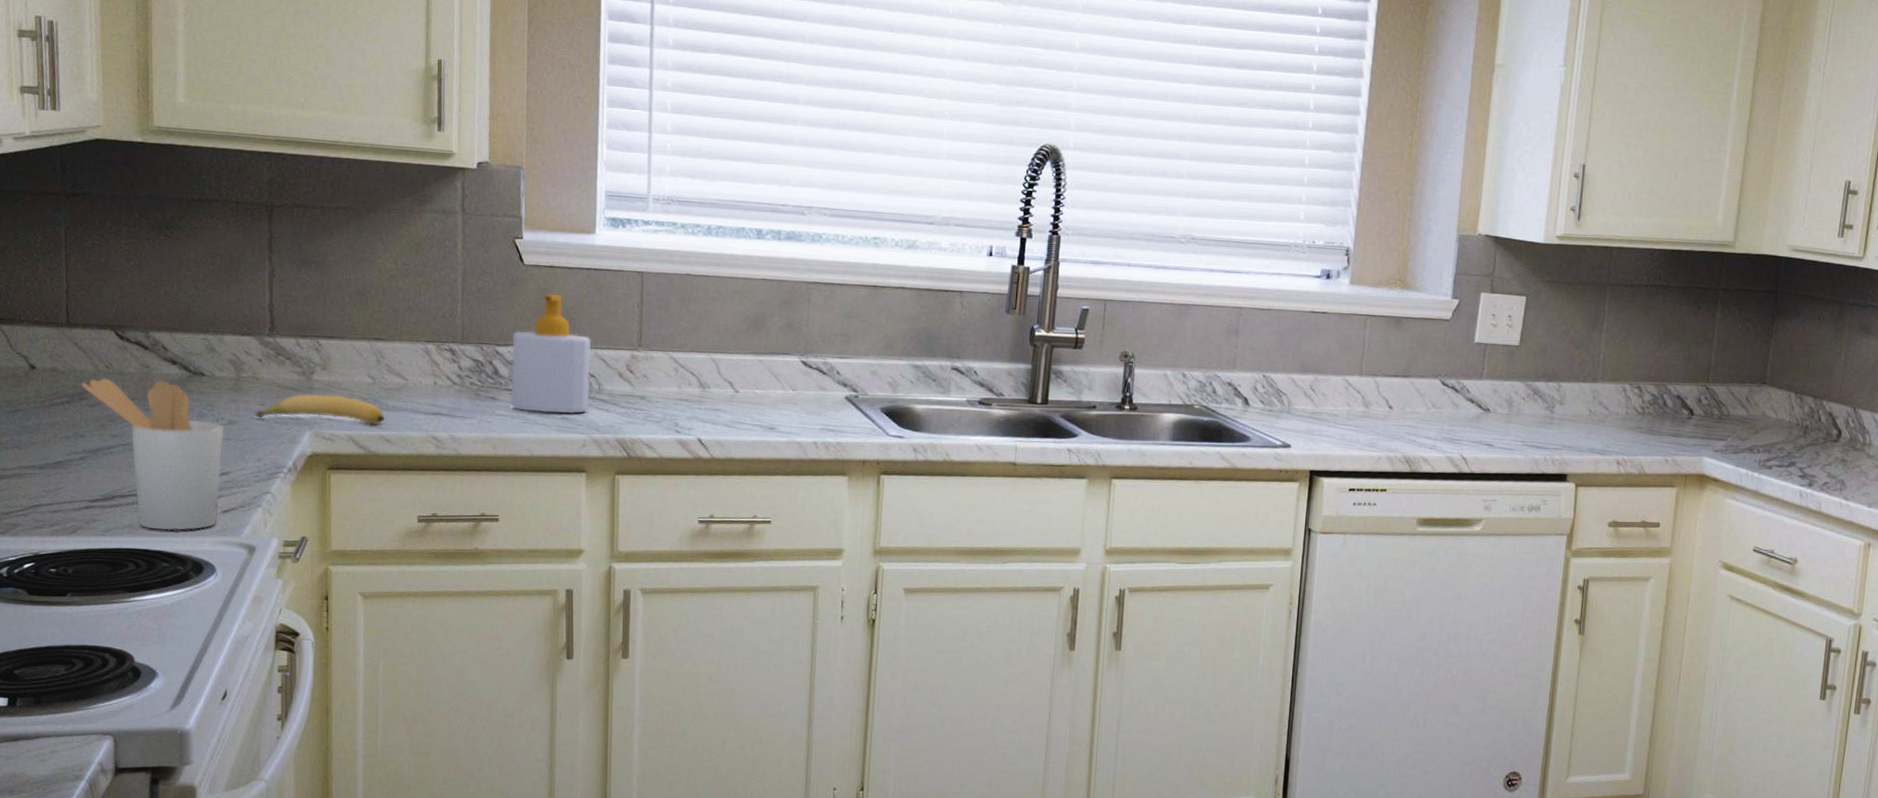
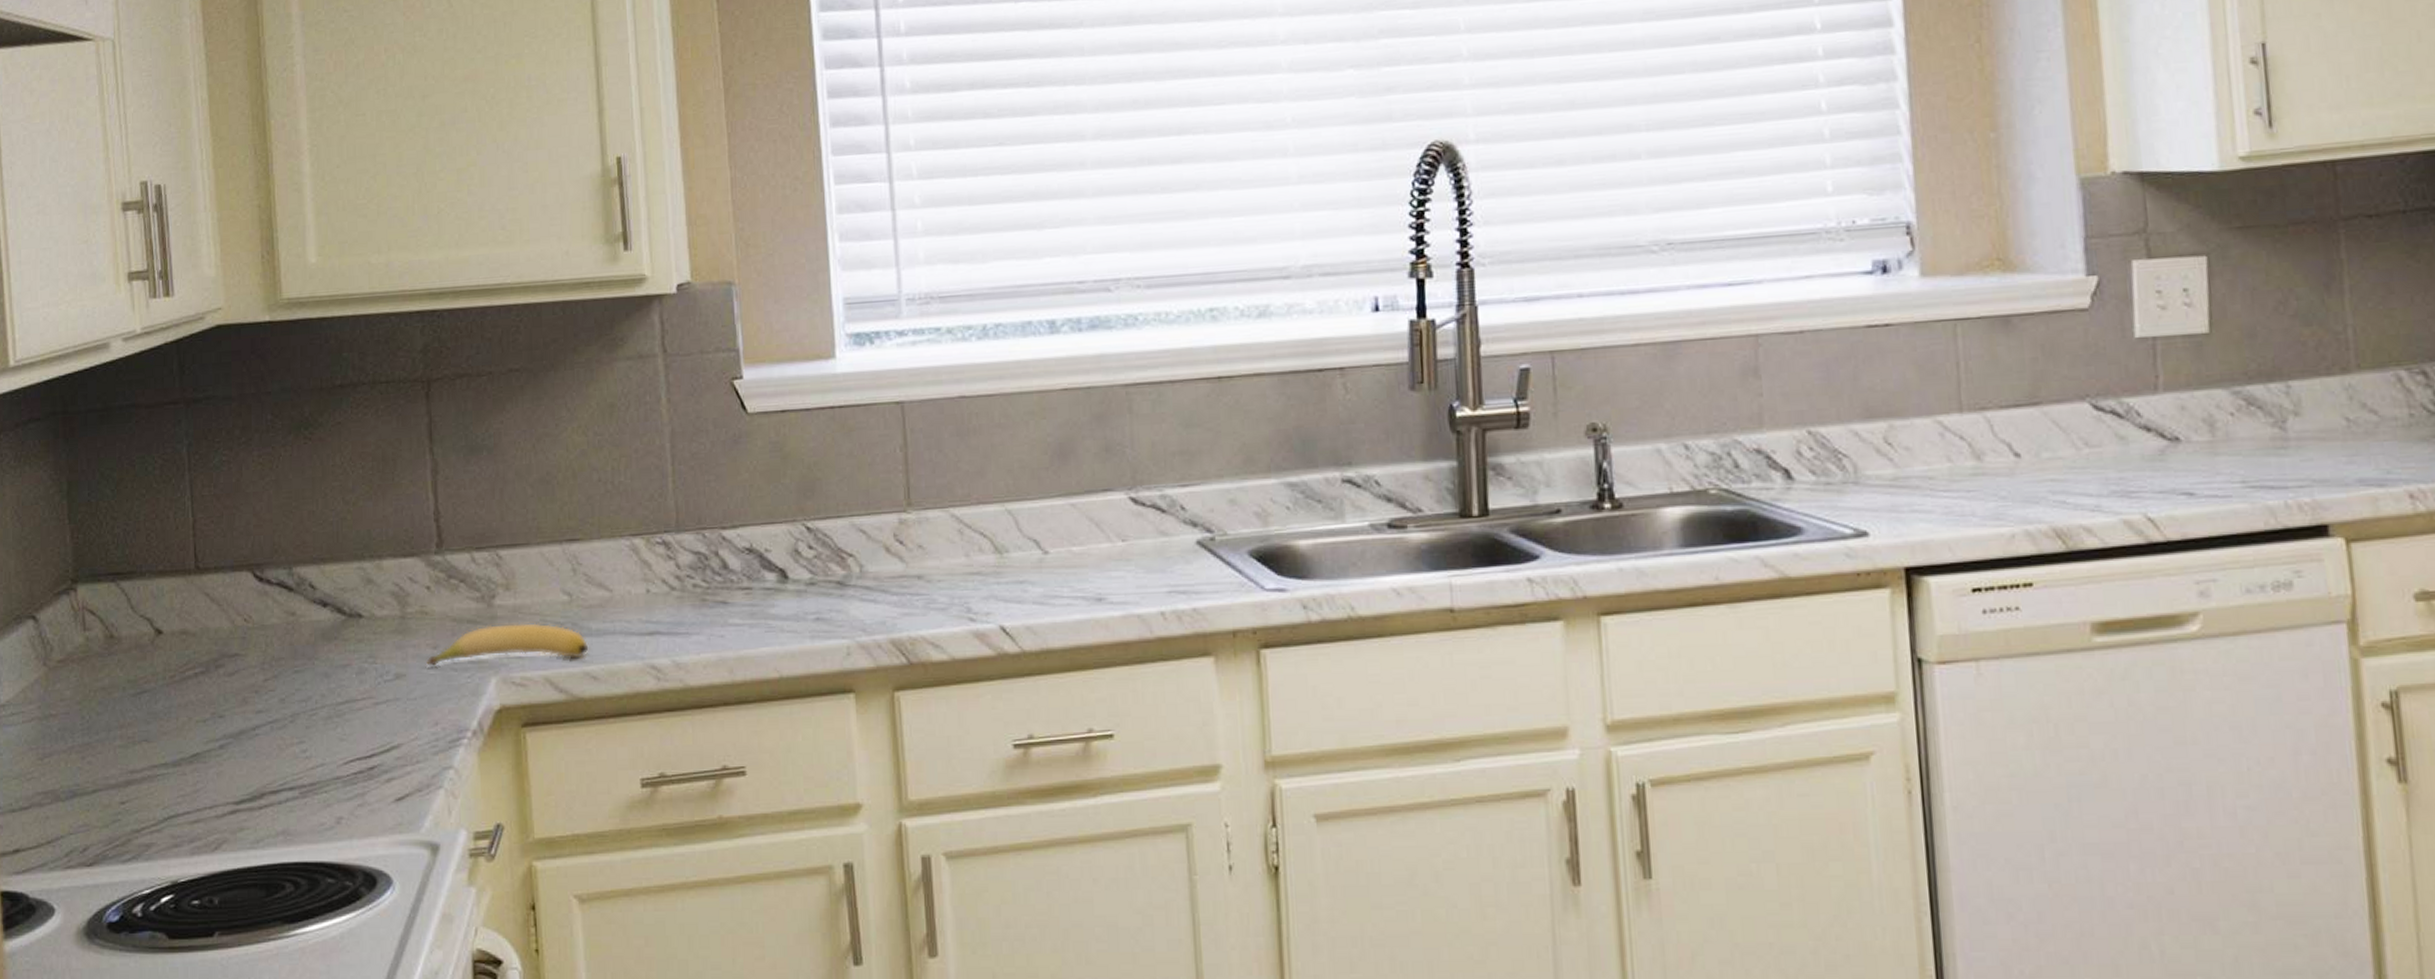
utensil holder: present [81,377,225,531] -> none [216,629,392,834]
soap bottle: present [510,293,592,414] -> none [741,448,850,615]

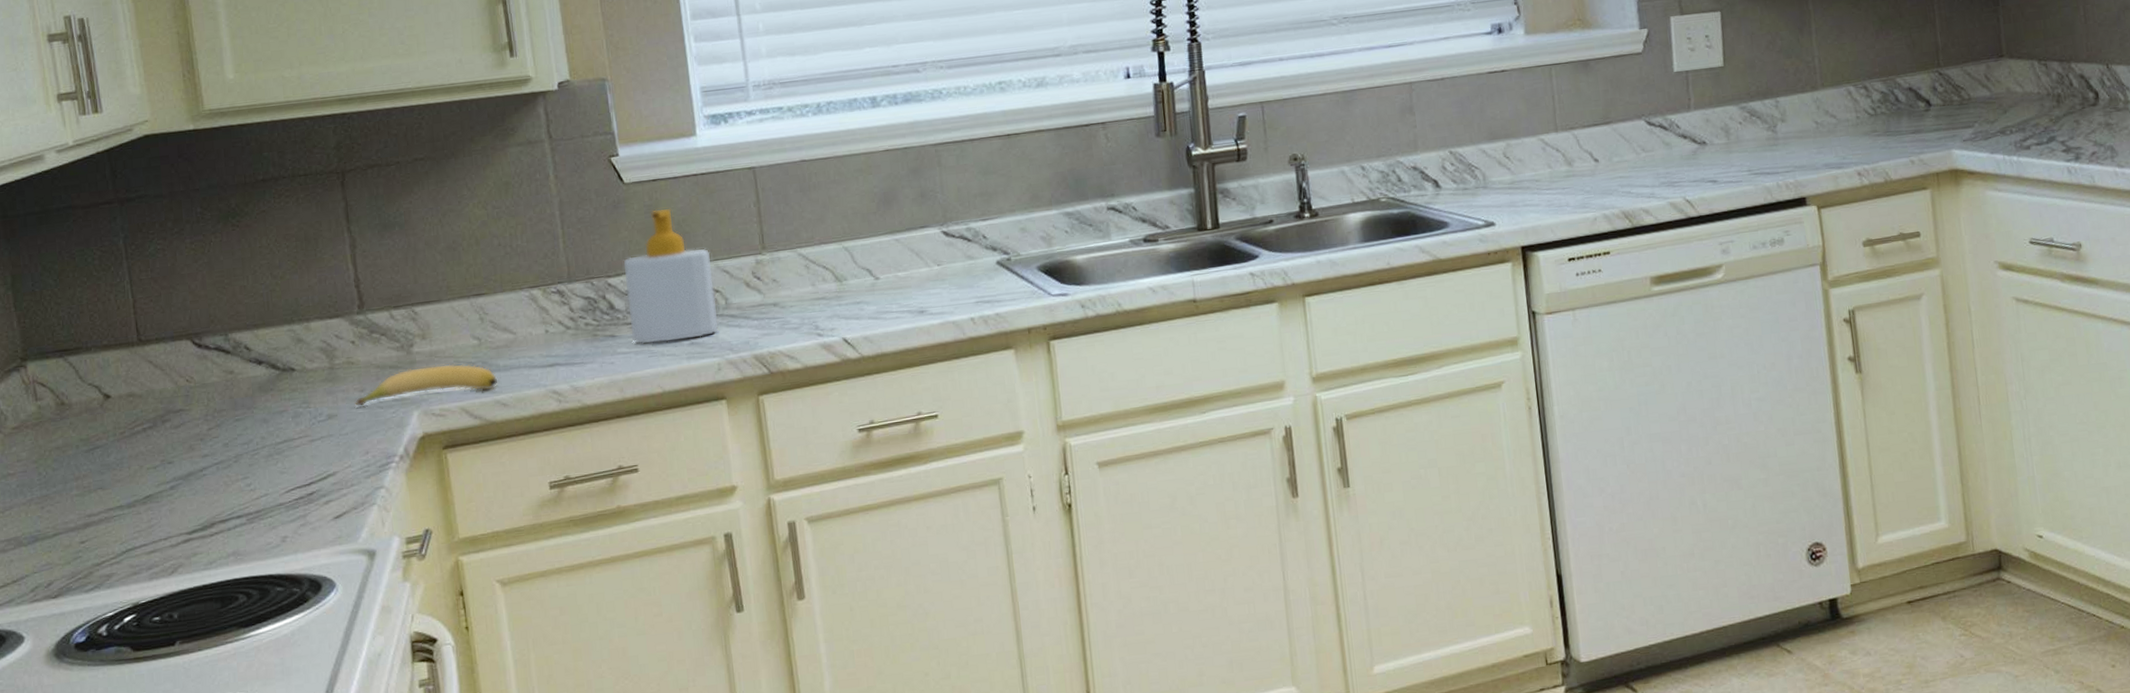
soap bottle: none [741,448,850,615] -> present [623,209,719,344]

